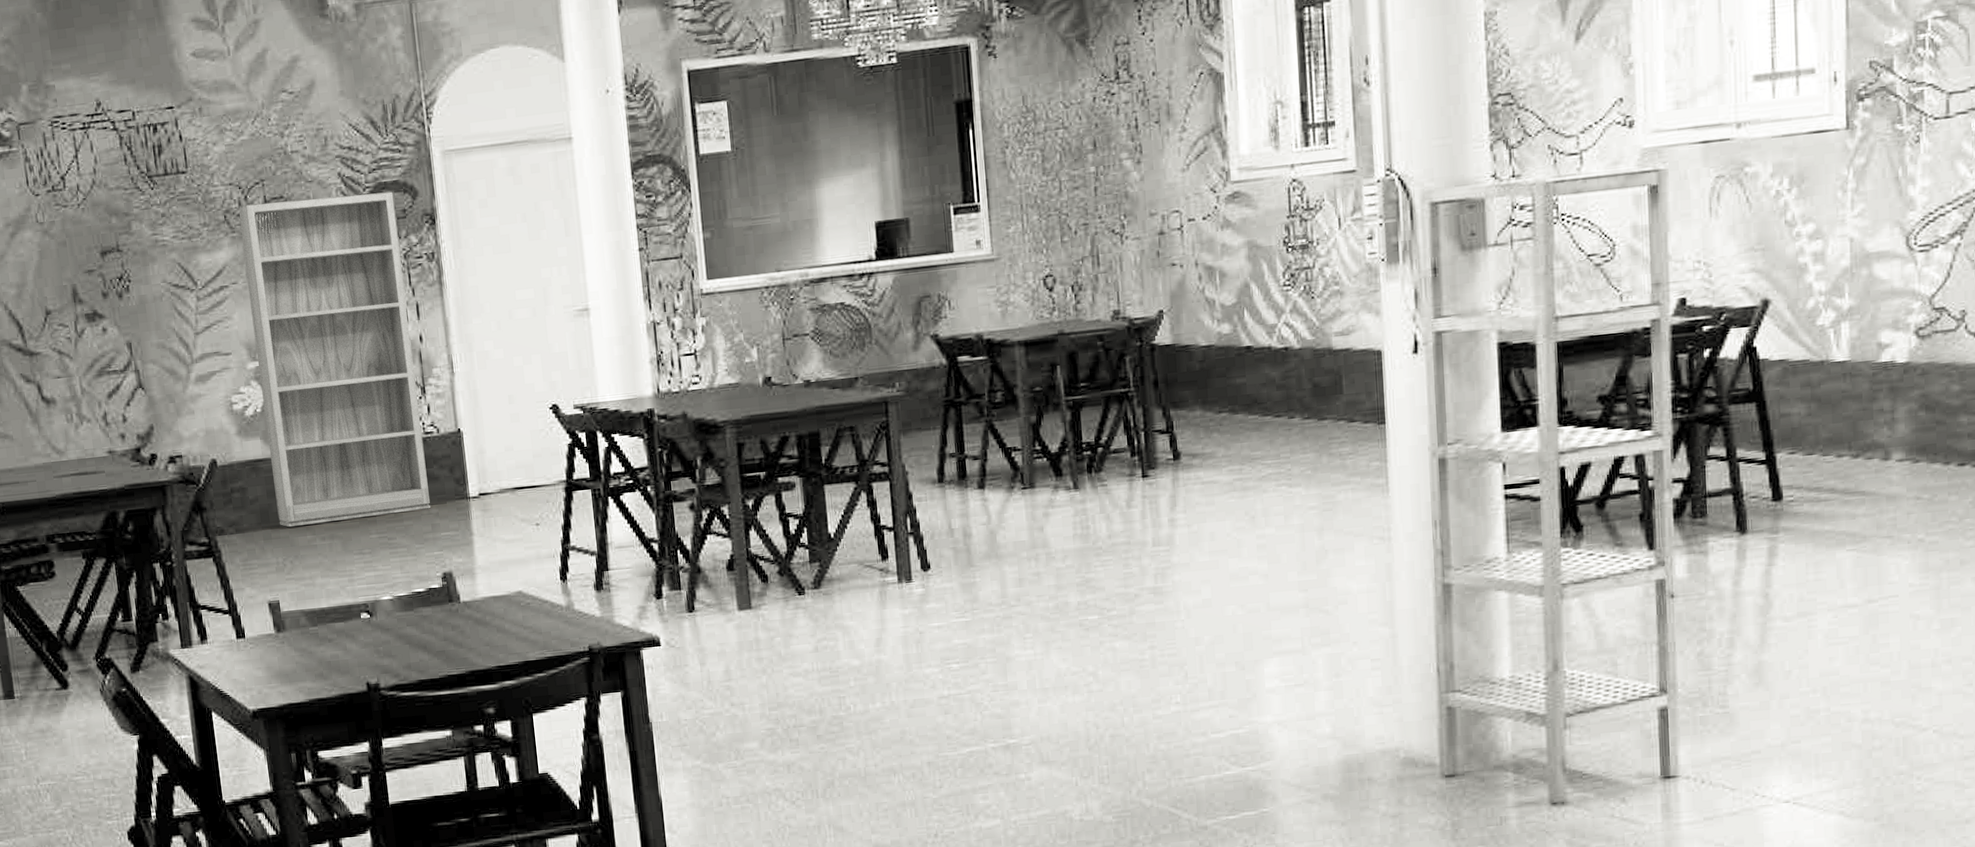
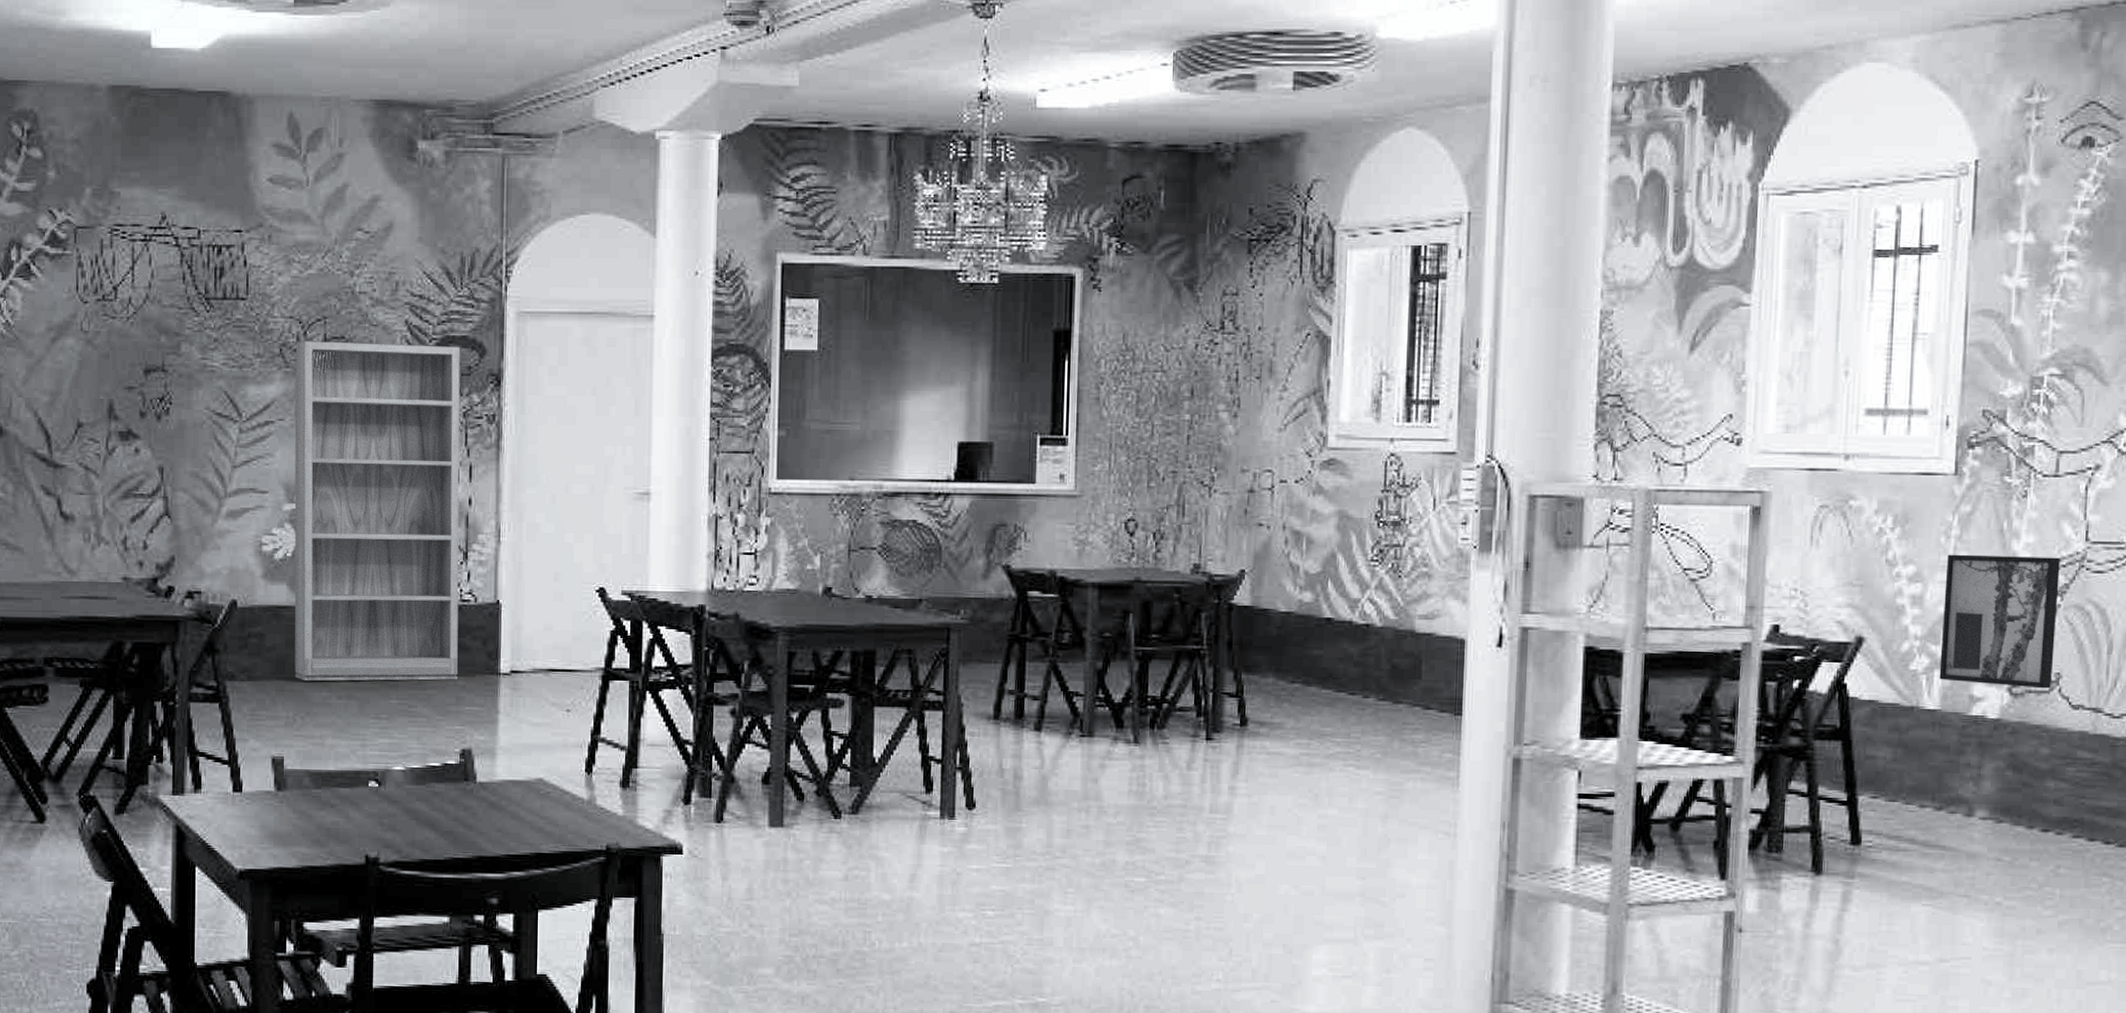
wall art: none [1845,197,1958,332] -> present [1939,554,2060,689]

